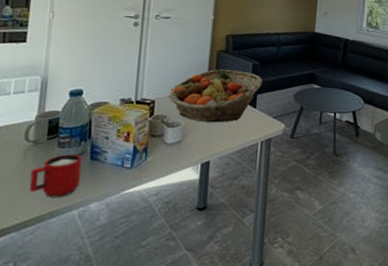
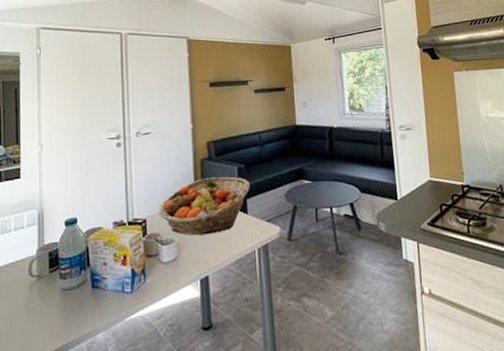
mug: present [29,154,83,198] -> none [38,284,85,332]

